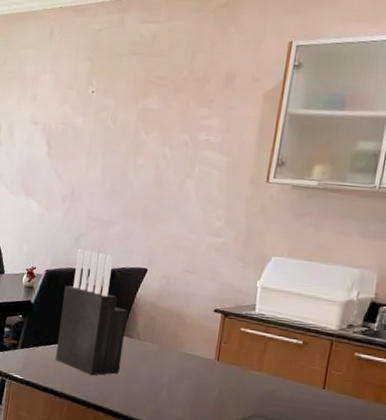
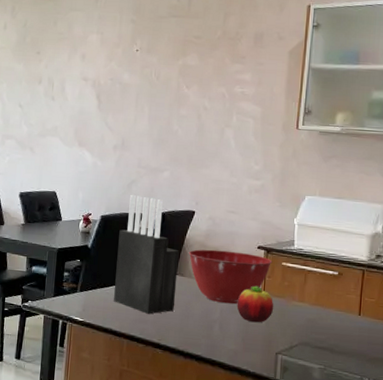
mixing bowl: none [138,310,230,370] -> present [188,249,273,305]
fruit: none [187,351,228,391] -> present [237,285,274,323]

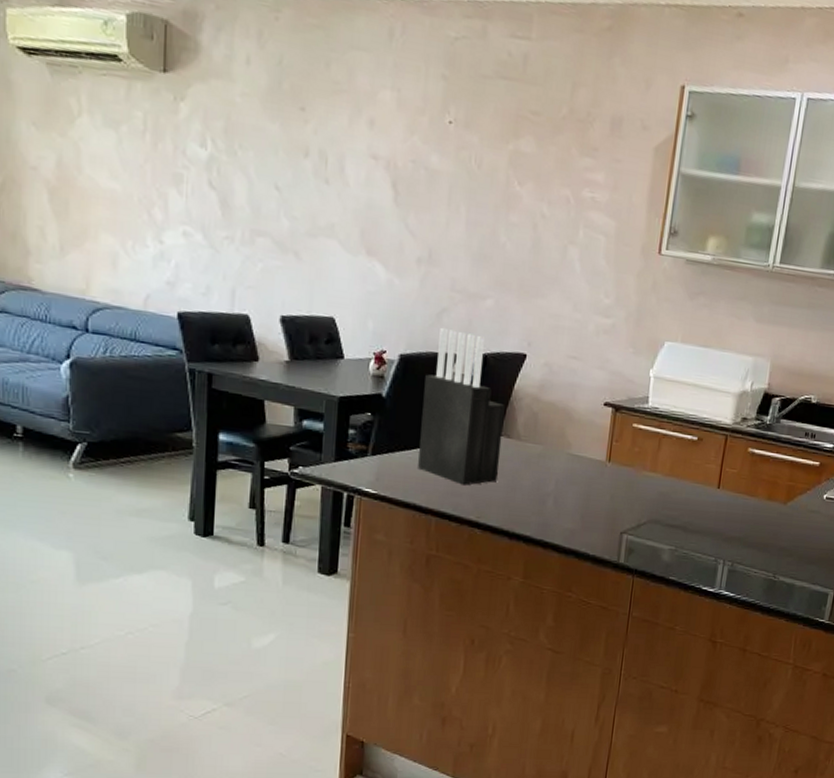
mixing bowl: present [188,249,273,305] -> none [517,404,622,474]
fruit: present [237,285,274,323] -> none [576,451,621,497]

